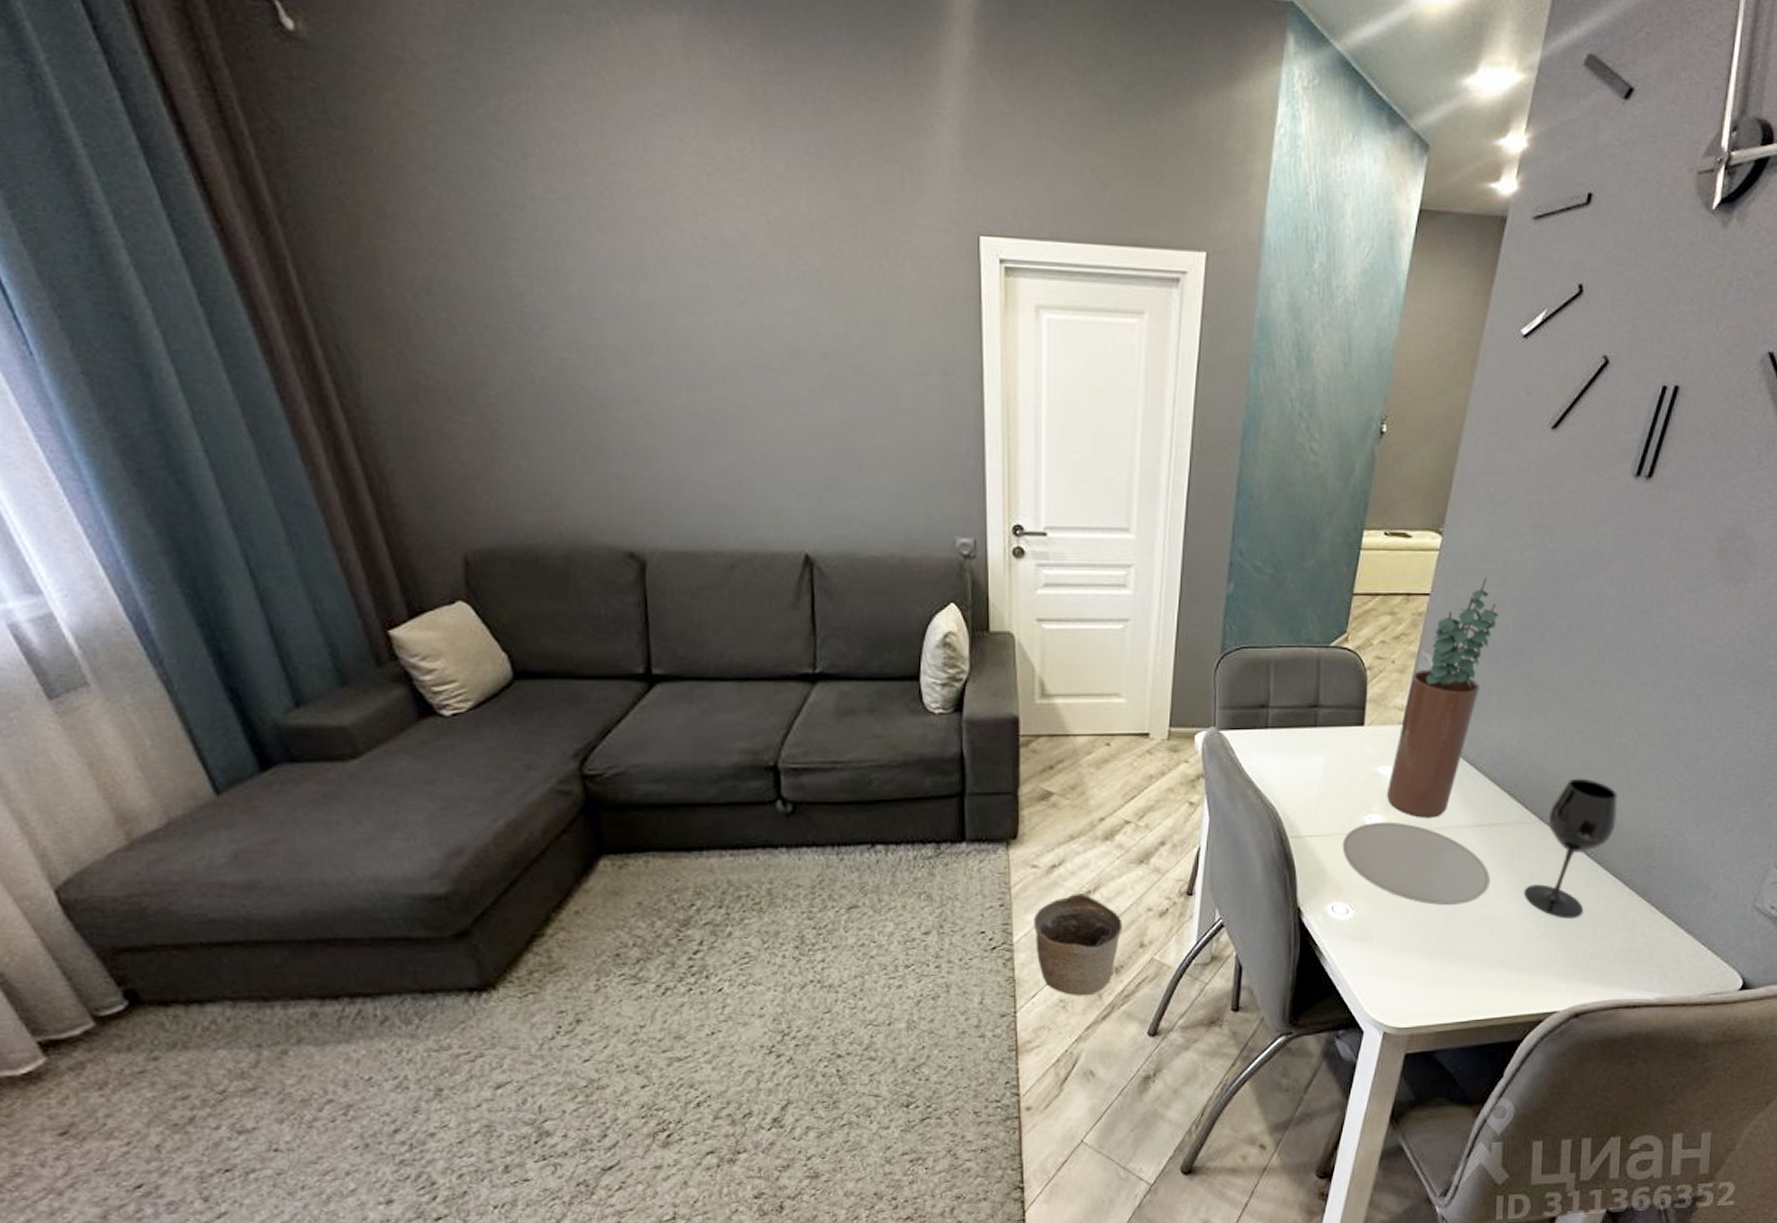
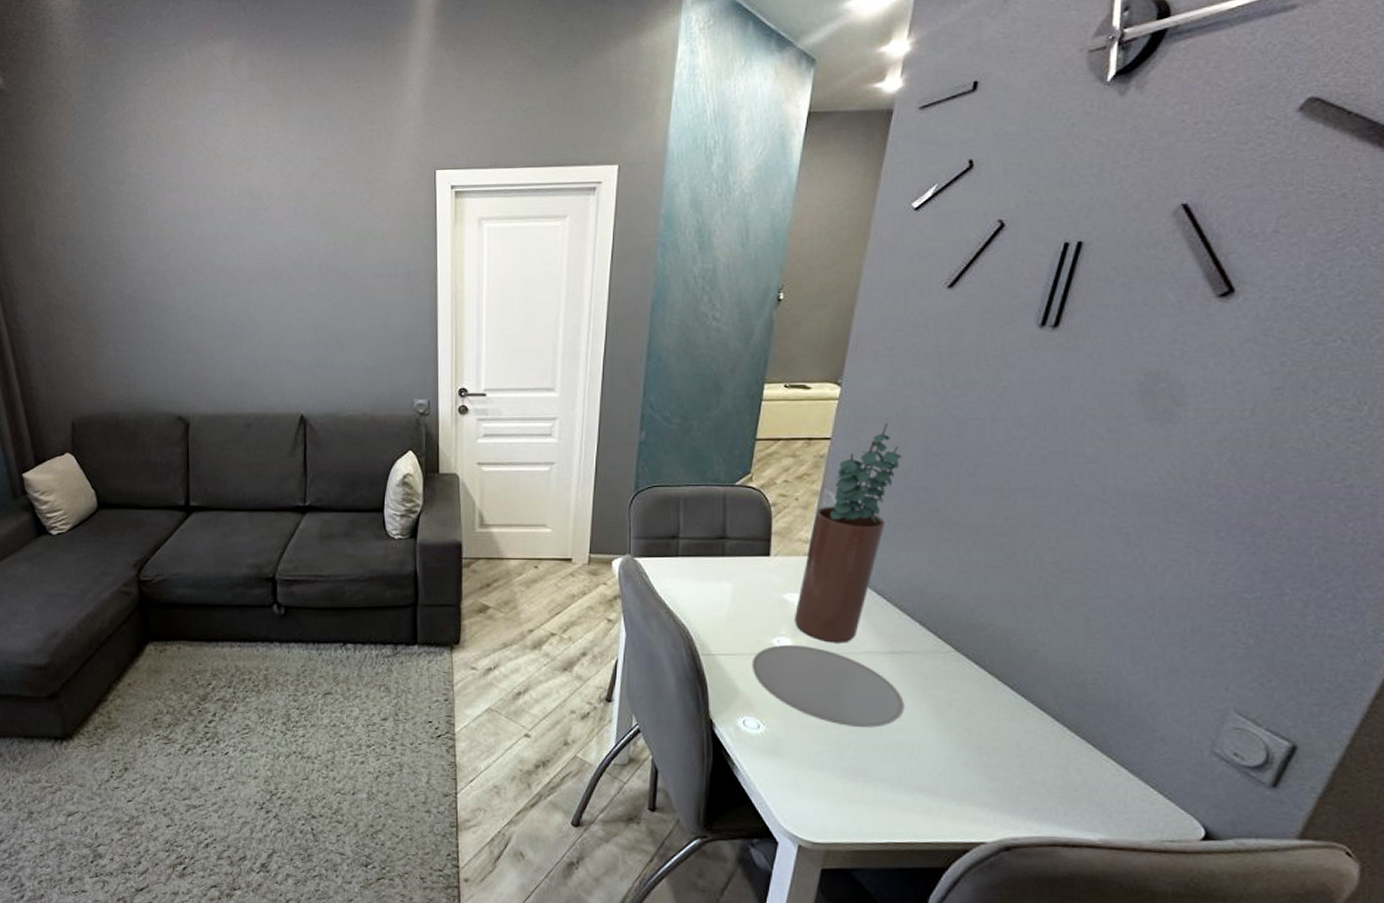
basket: present [1034,893,1123,996] -> none [473,694,549,785]
wineglass: present [1524,778,1619,919] -> none [942,611,1042,749]

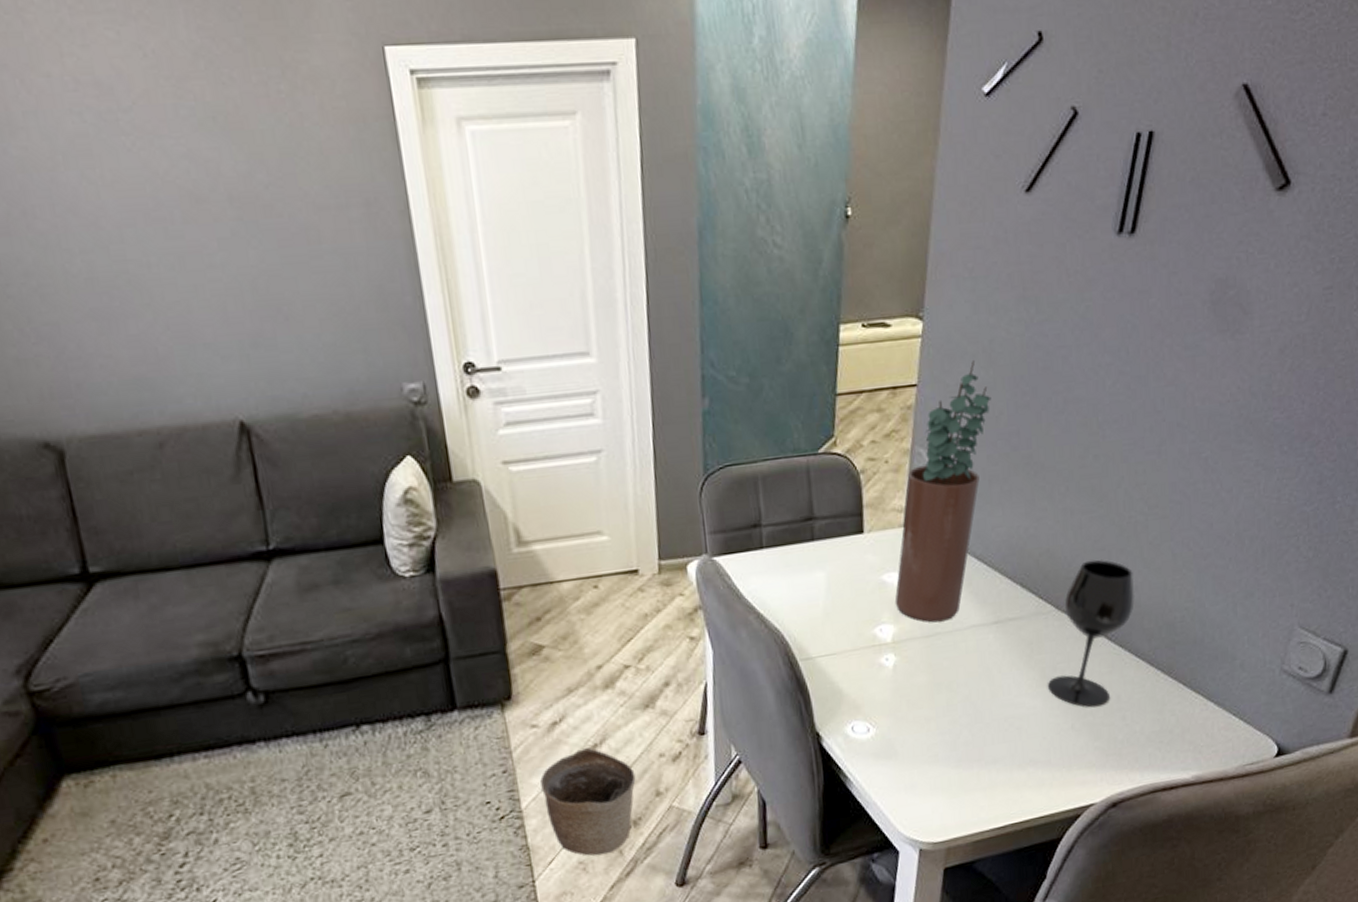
basket: none [473,694,549,785] -> present [540,747,636,856]
plate: present [752,644,904,727] -> none [855,630,1012,712]
wineglass: none [942,611,1042,749] -> present [1048,559,1135,708]

